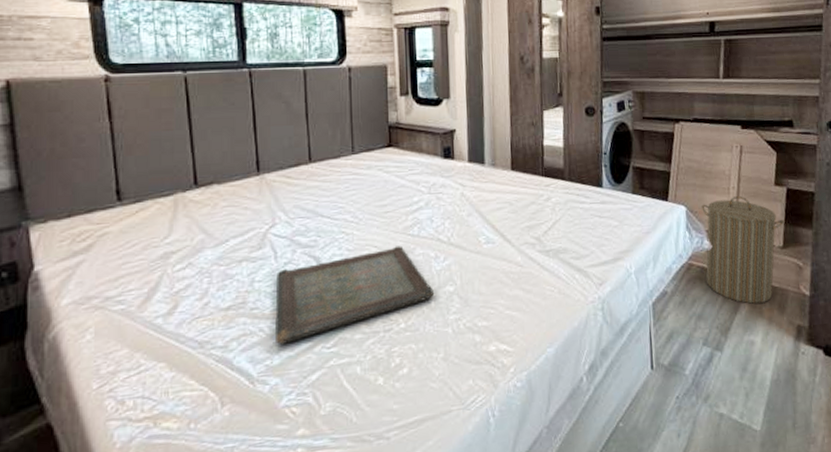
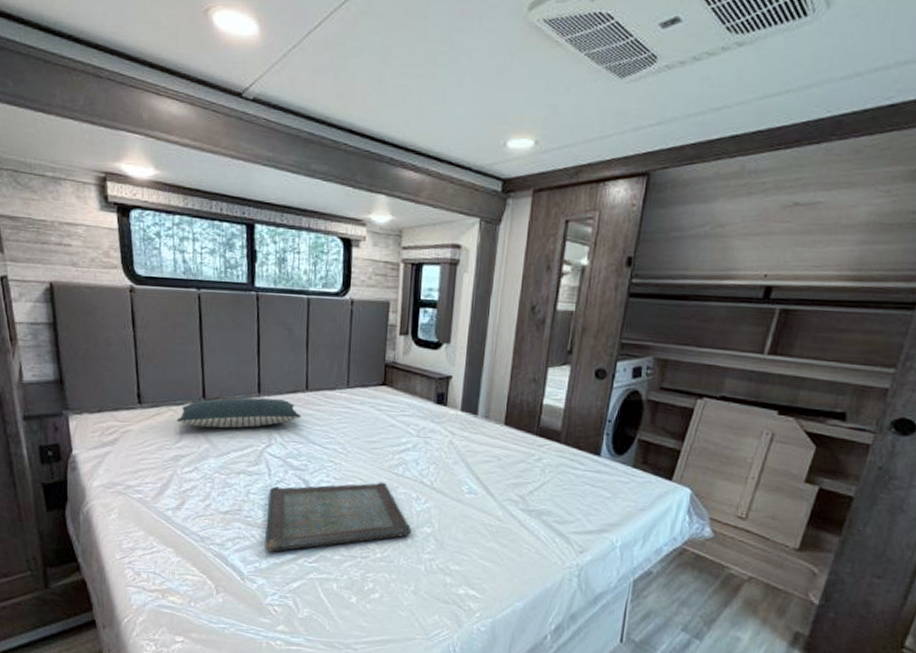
pillow: none [164,175,306,218] -> present [176,397,302,429]
laundry hamper: present [702,196,785,304] -> none [698,487,808,602]

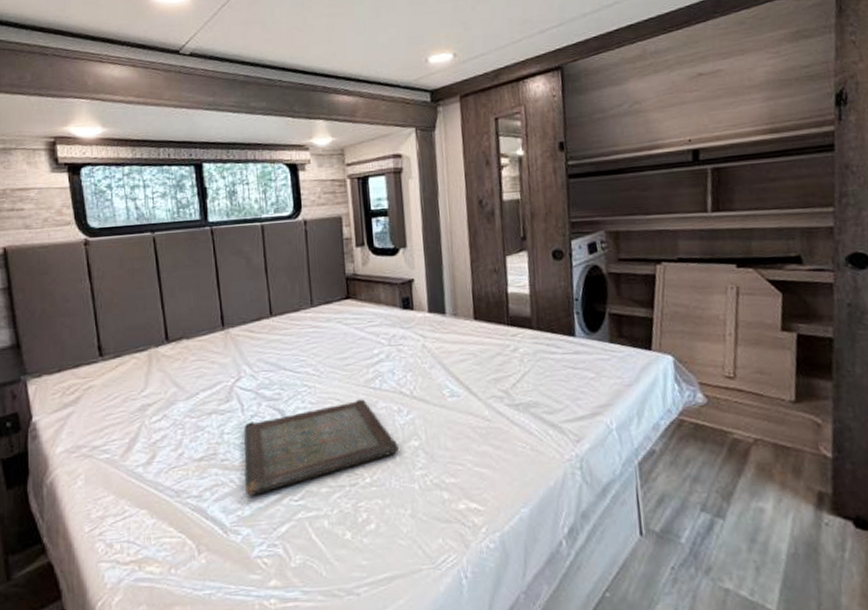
pillow: present [176,397,302,429] -> none [140,329,269,372]

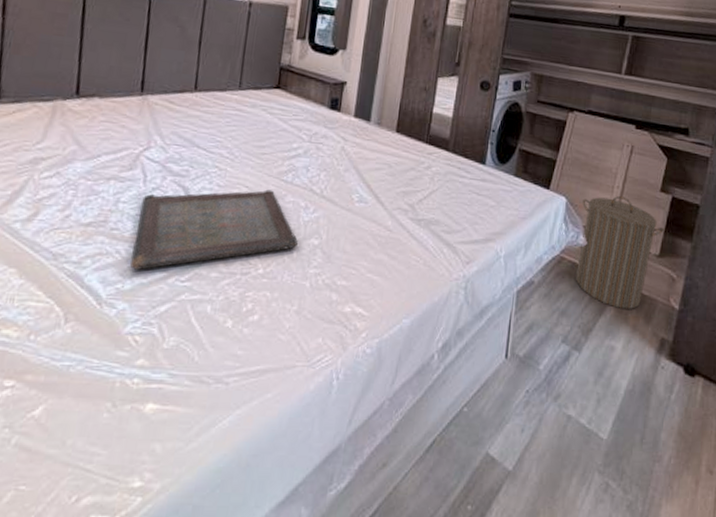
laundry hamper: none [692,344,797,466] -> present [575,196,665,309]

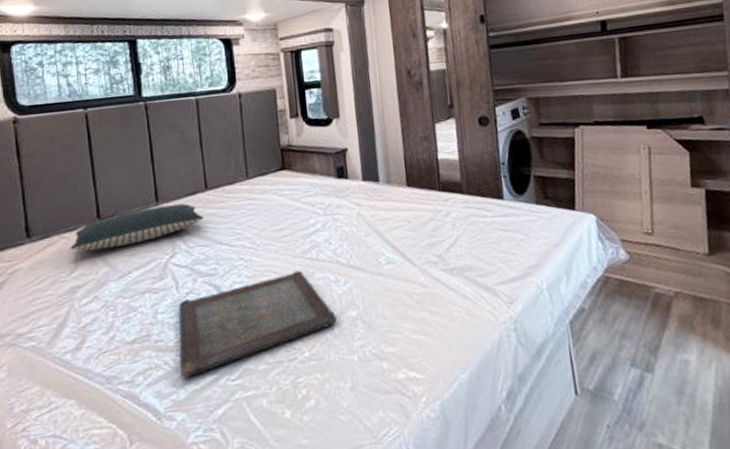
pillow: none [41,95,187,129] -> present [70,204,204,252]
laundry hamper: present [575,196,665,309] -> none [613,201,708,319]

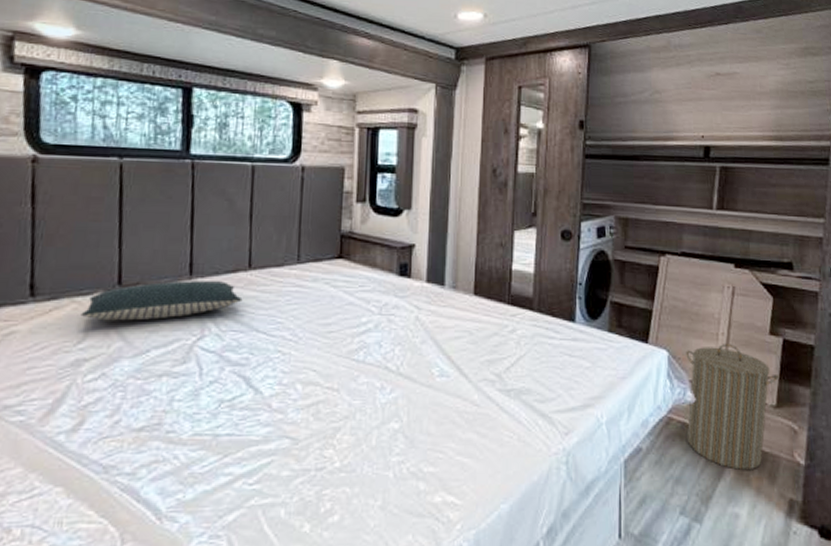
serving tray: present [179,270,337,378] -> none [190,372,376,476]
laundry hamper: none [613,201,708,319] -> present [686,344,779,470]

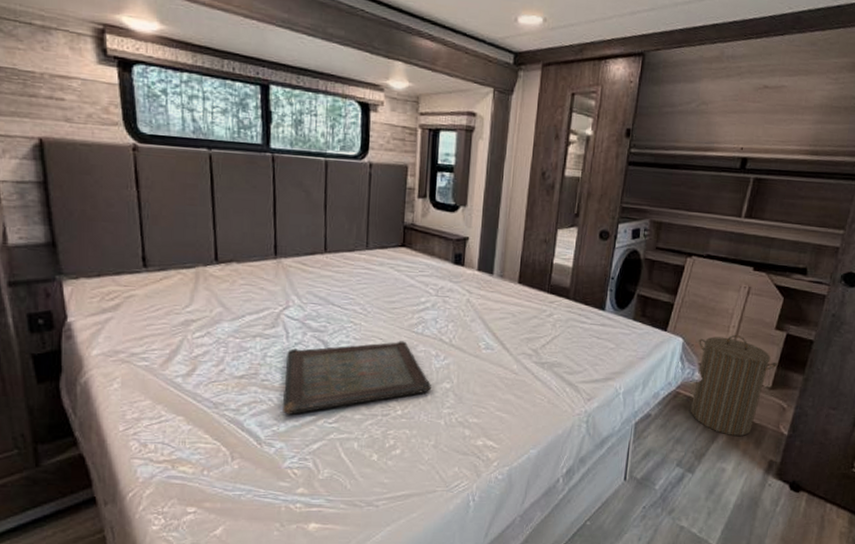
pillow: present [80,281,243,321] -> none [186,259,320,291]
serving tray: none [190,372,376,476] -> present [282,341,431,415]

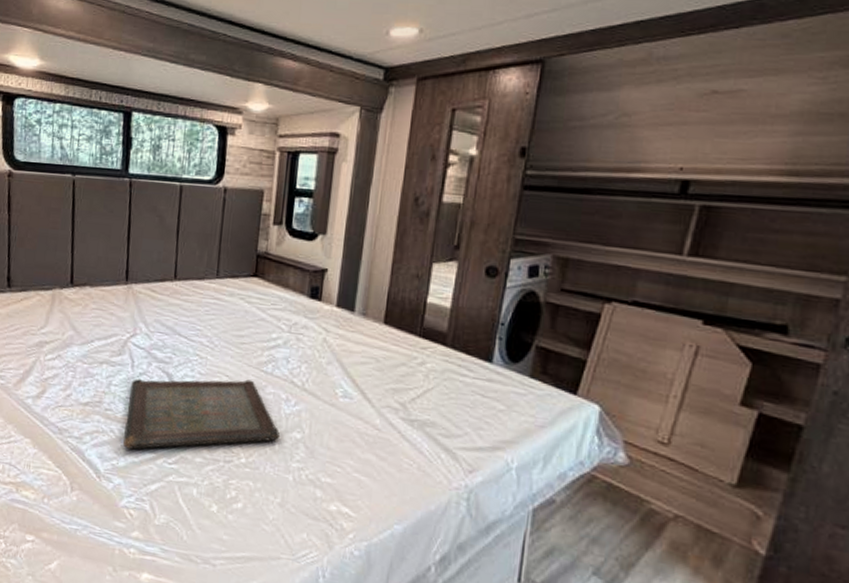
laundry hamper: present [690,335,778,436] -> none [611,407,746,547]

